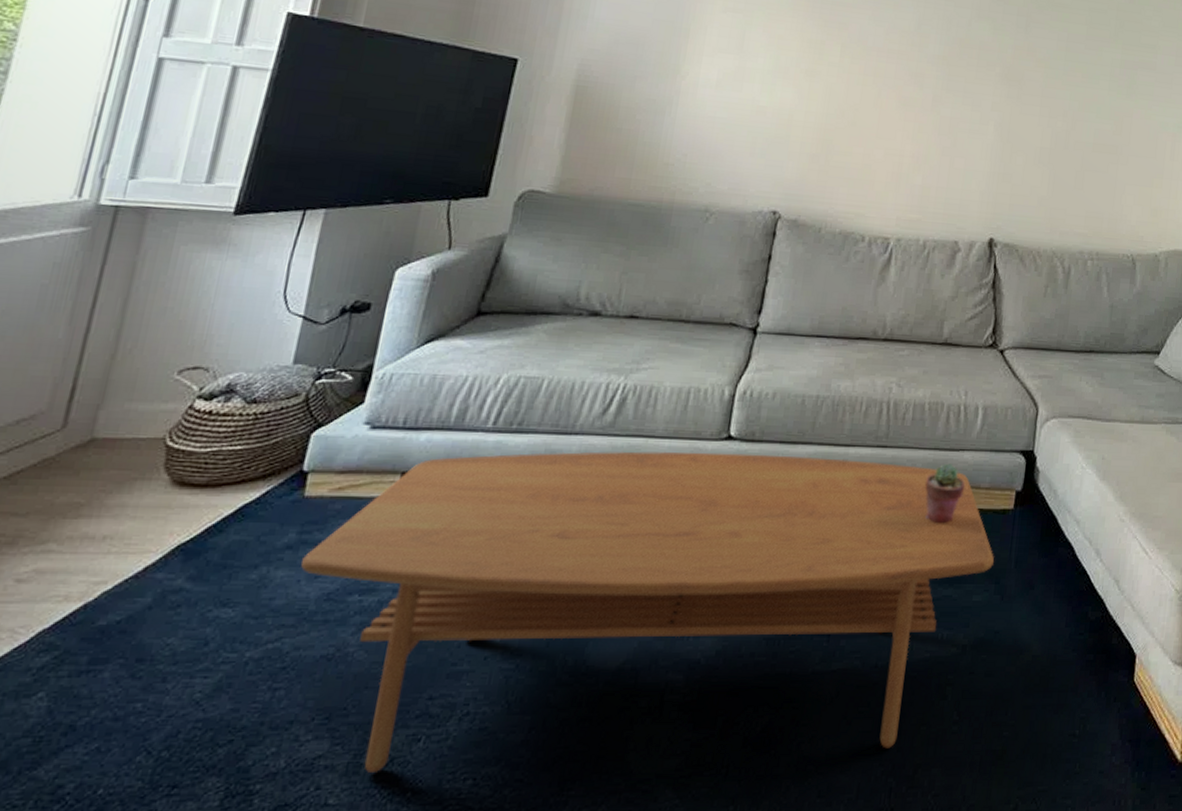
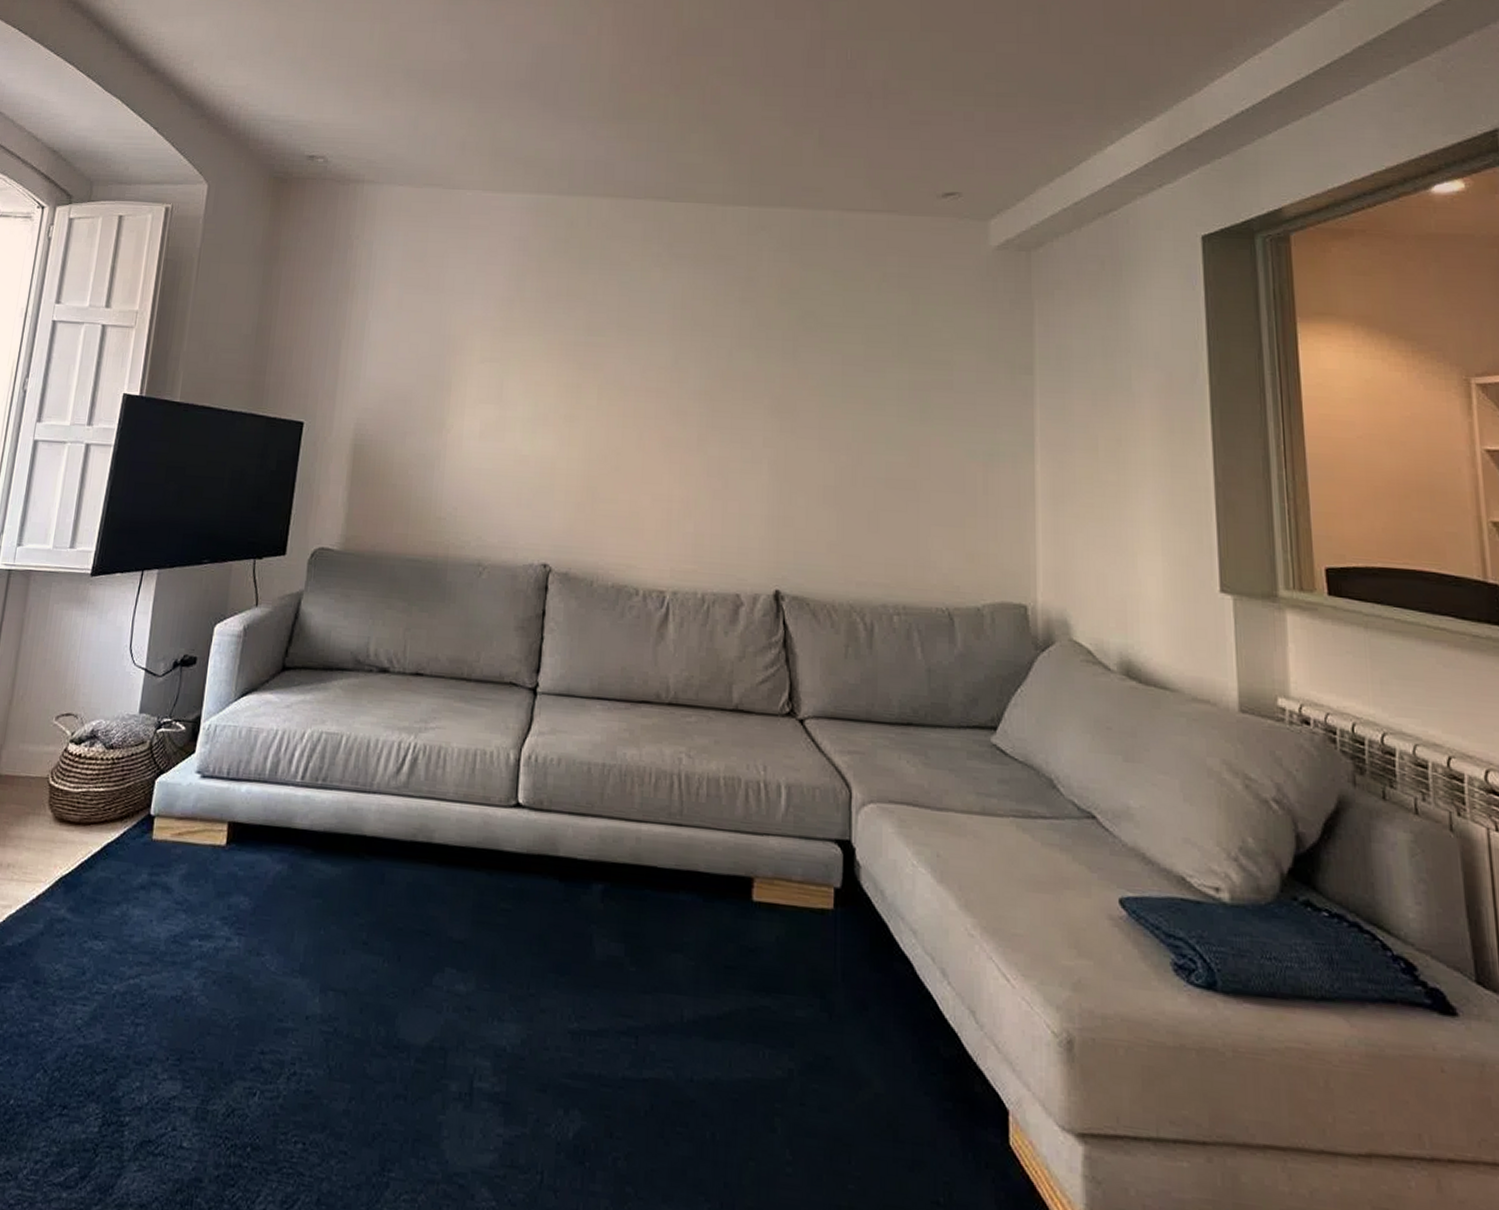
coffee table: present [301,451,994,773] -> none [152,809,816,1182]
potted succulent: present [925,463,965,524] -> none [728,849,774,921]

